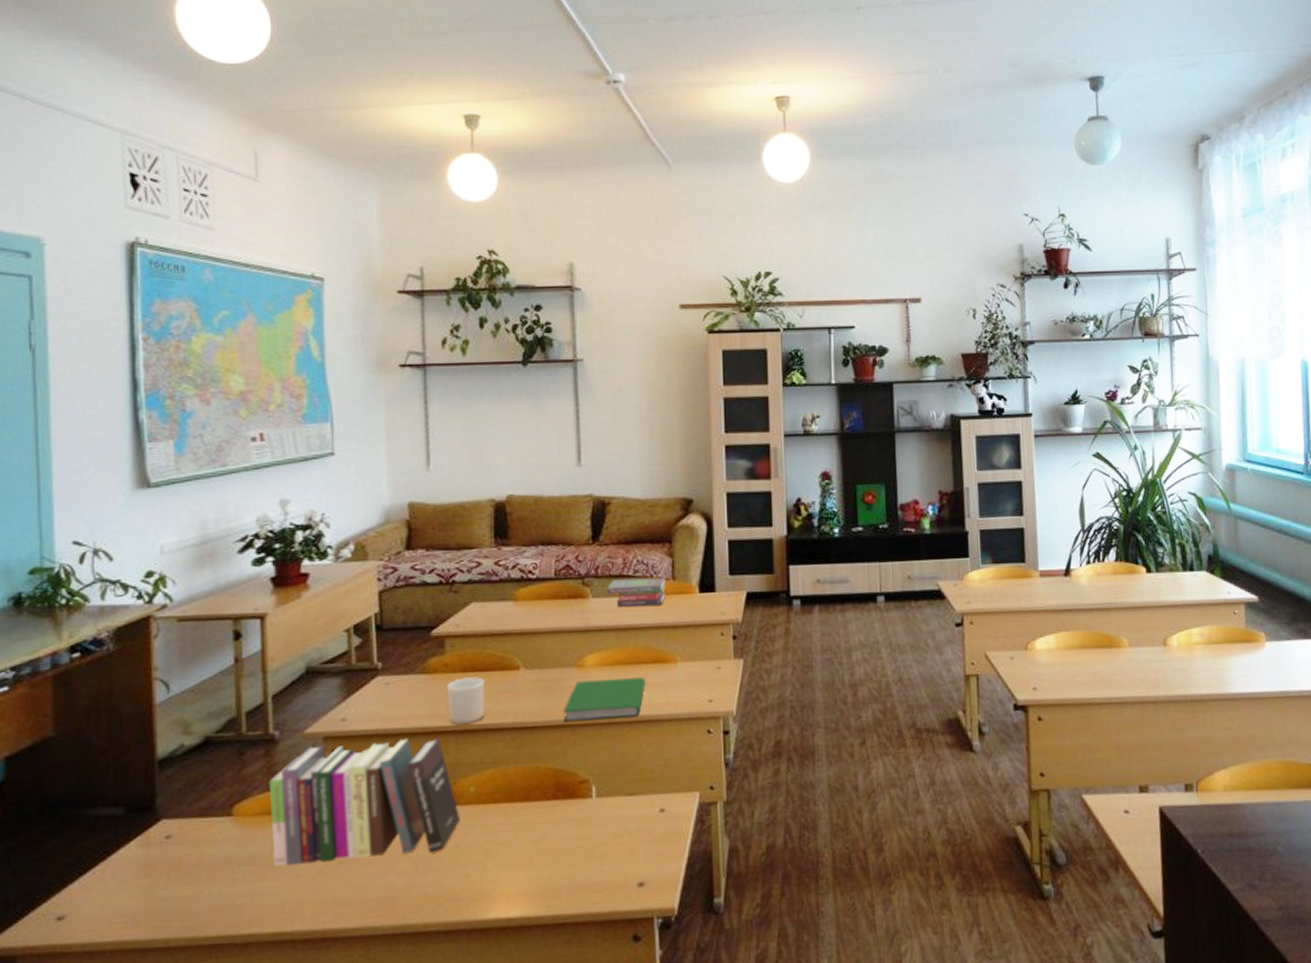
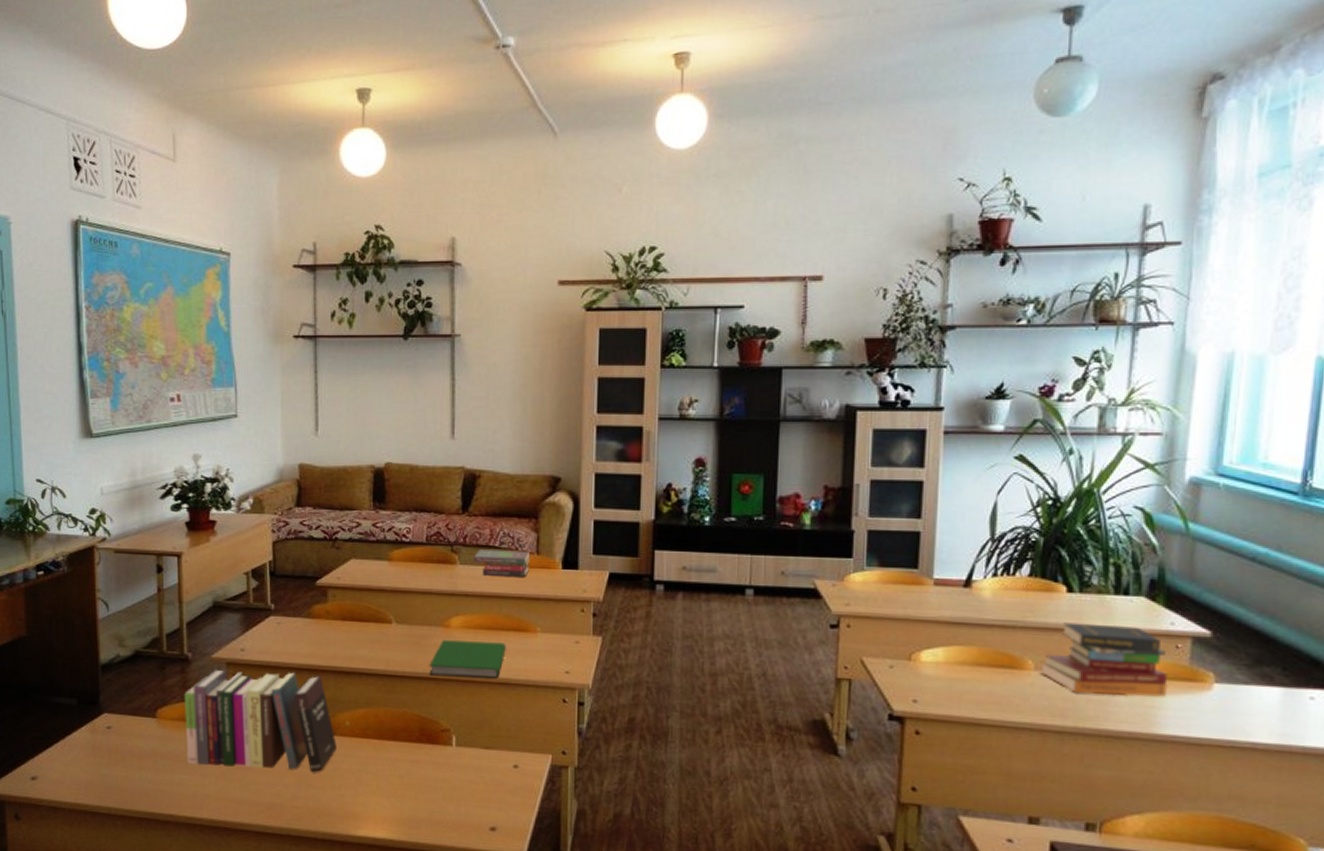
mug: present [446,677,485,725] -> none [327,625,361,667]
books: none [1133,598,1233,664] -> present [1040,622,1168,697]

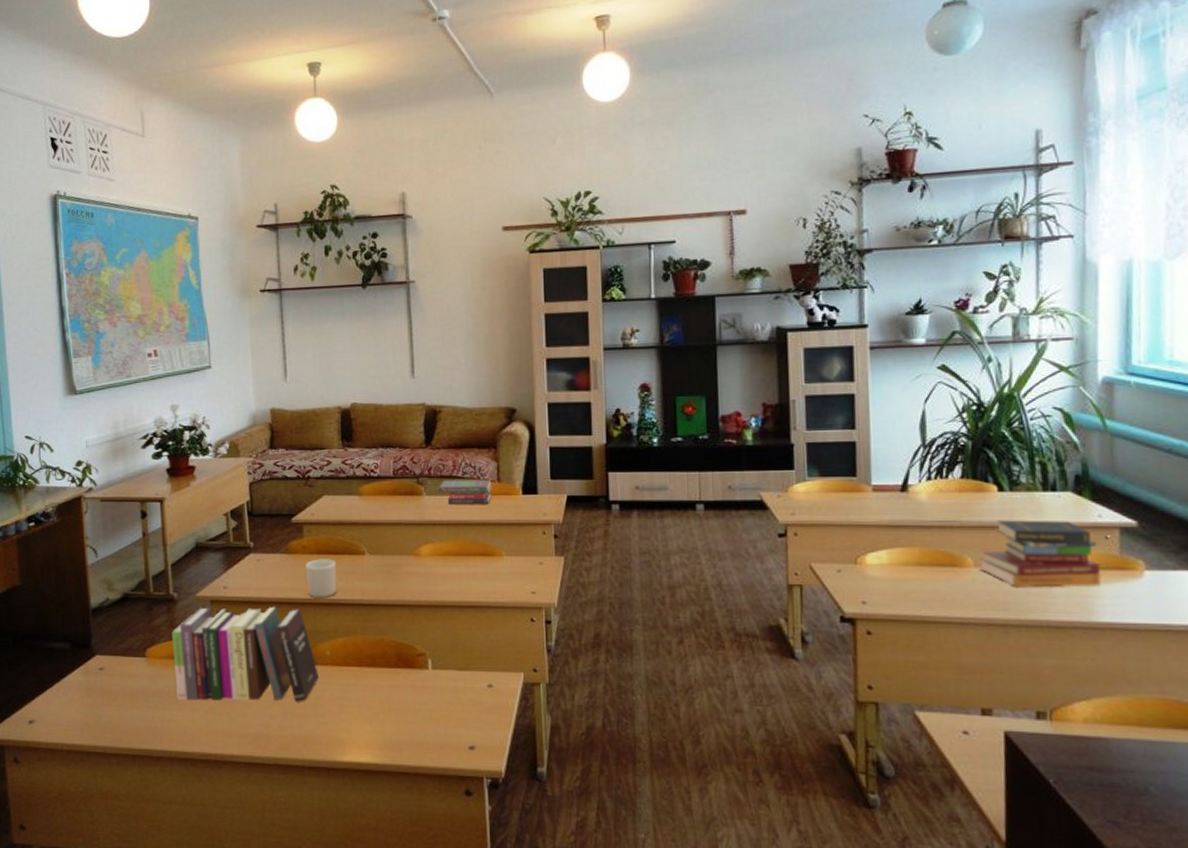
mug: none [327,625,361,667] -> present [305,559,337,598]
hardcover book: present [429,640,506,680] -> none [402,568,474,603]

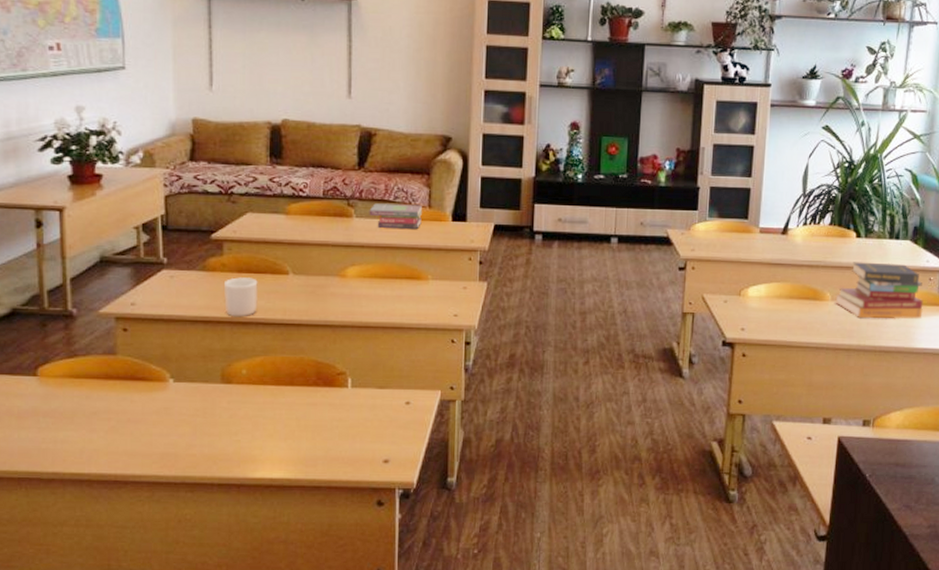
books: present [171,606,319,701] -> none [68,324,233,421]

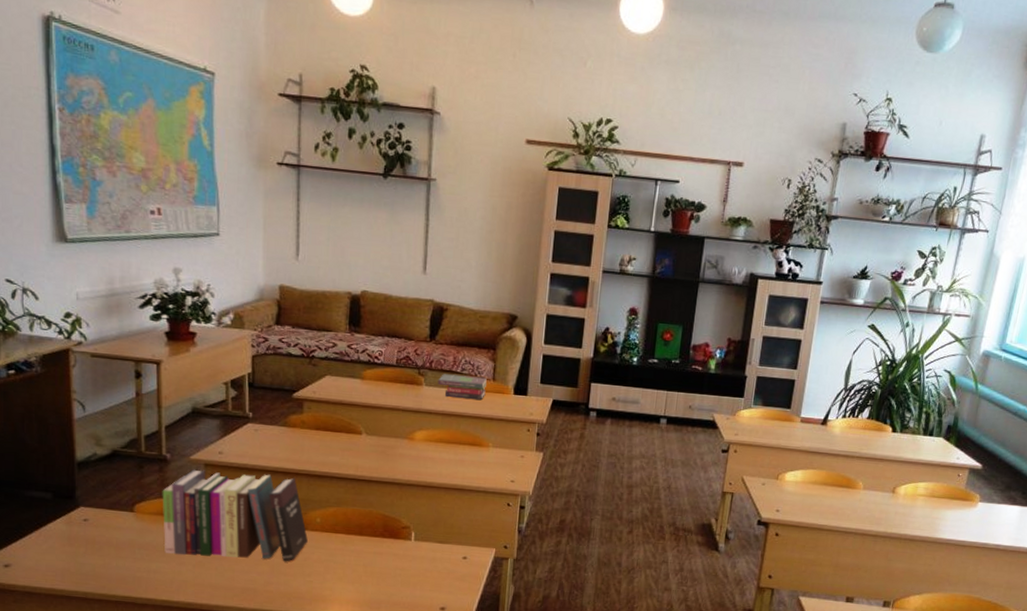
books: none [68,324,233,421] -> present [162,469,308,561]
mug: present [223,277,258,317] -> none [302,434,334,471]
books: present [835,262,924,319] -> none [866,454,951,511]

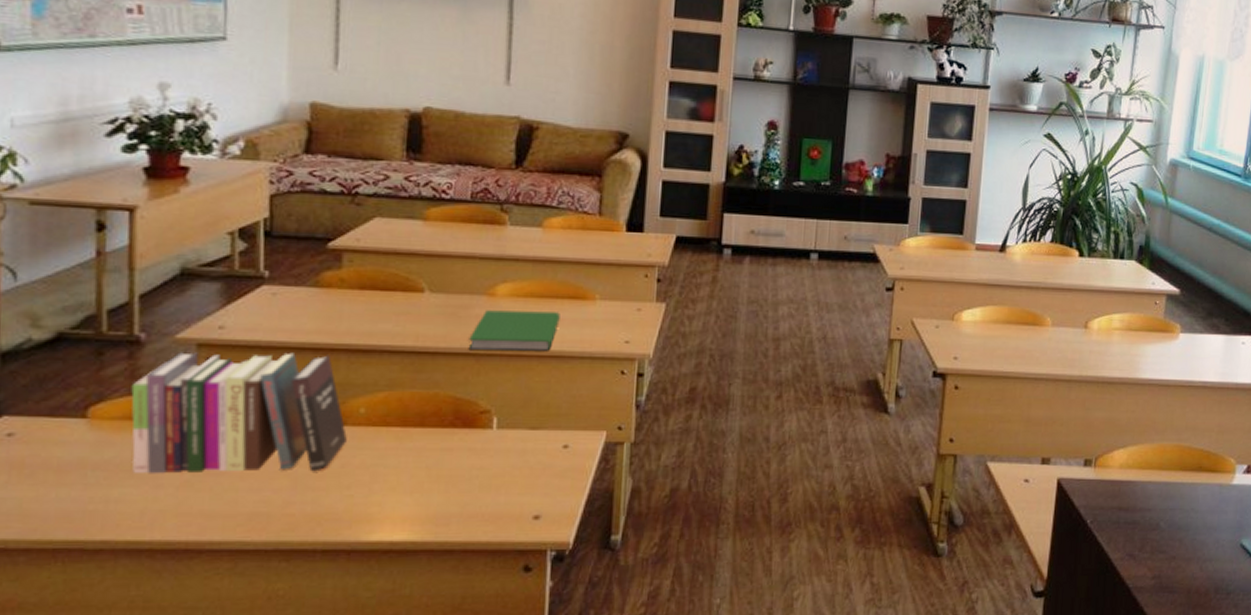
hardcover book: none [394,450,462,486] -> present [468,310,560,353]
books: present [437,374,487,401] -> none [526,209,591,241]

